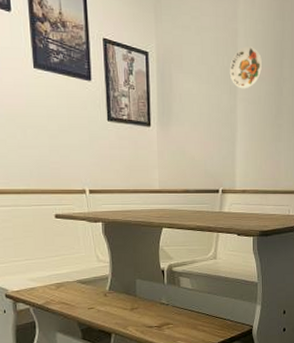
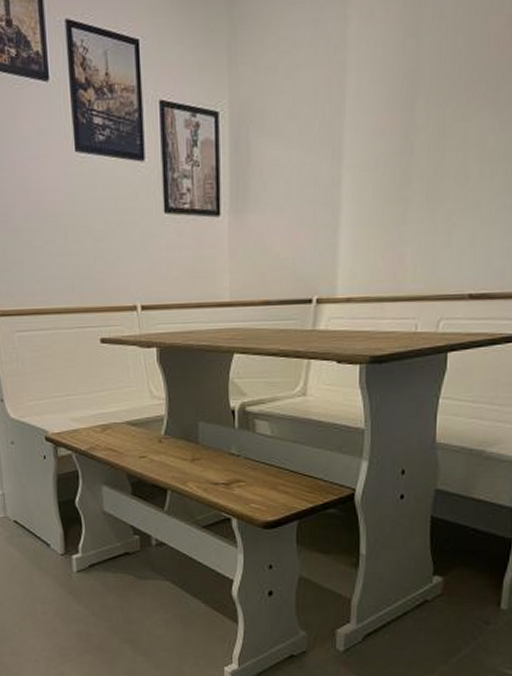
decorative plate: present [229,46,262,89] -> none [332,85,382,151]

